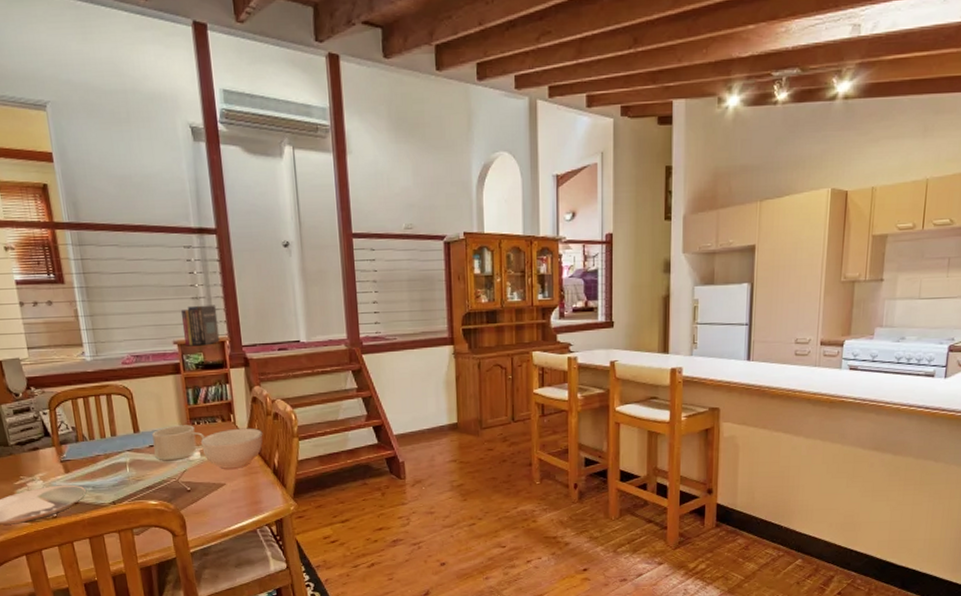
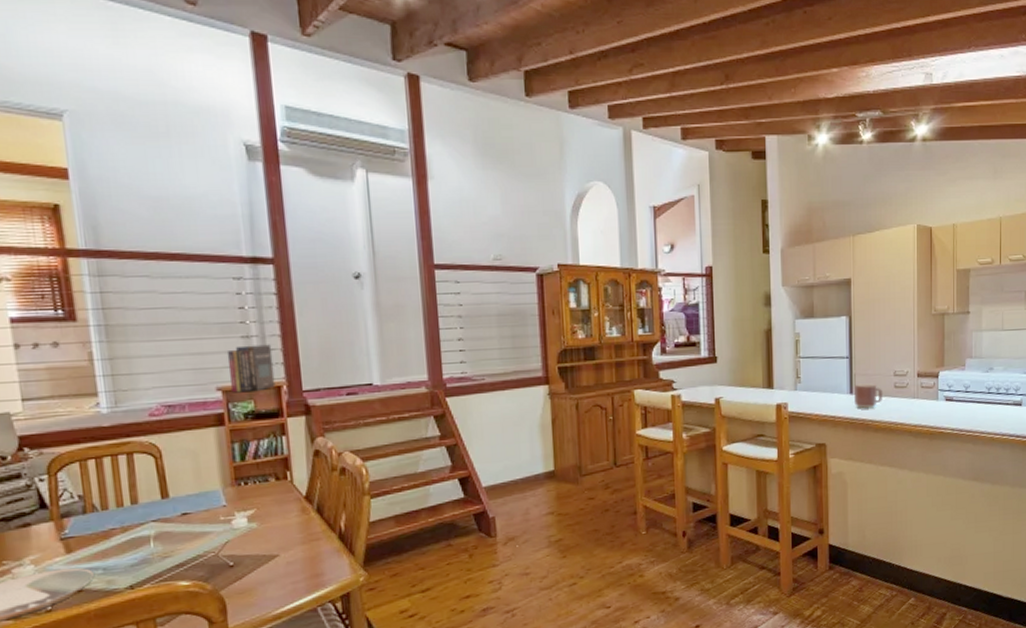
cup: present [152,425,205,462] -> none [185,486,254,533]
bowl: present [200,428,263,470] -> none [247,486,327,538]
mug: none [751,350,783,375] -> present [854,383,884,408]

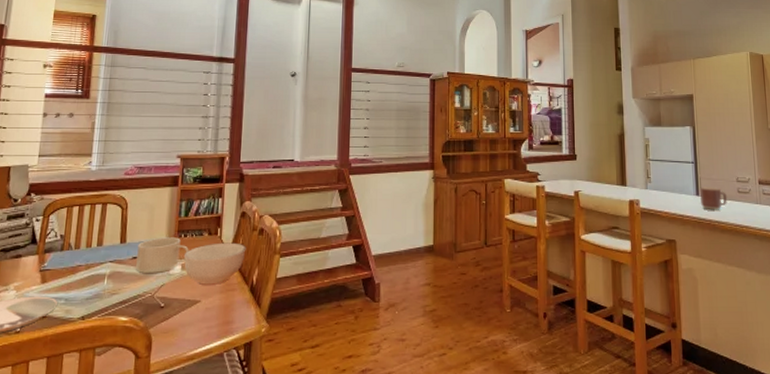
cup: none [185,486,254,533] -> present [136,237,189,275]
books: present [226,344,276,393] -> none [188,123,223,161]
bowl: none [247,486,327,538] -> present [183,242,246,286]

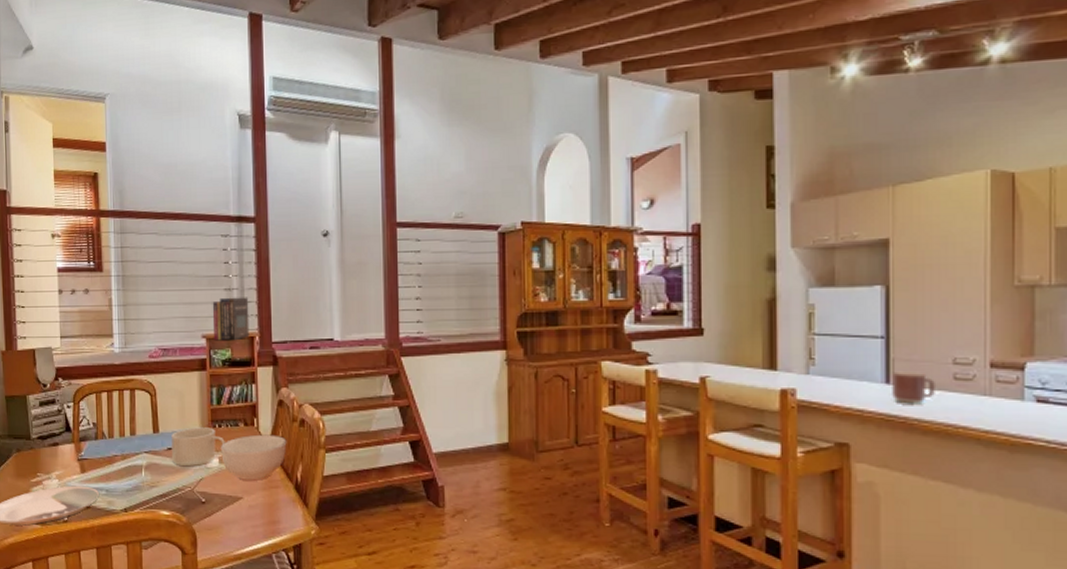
books: none [188,123,223,161] -> present [212,297,250,341]

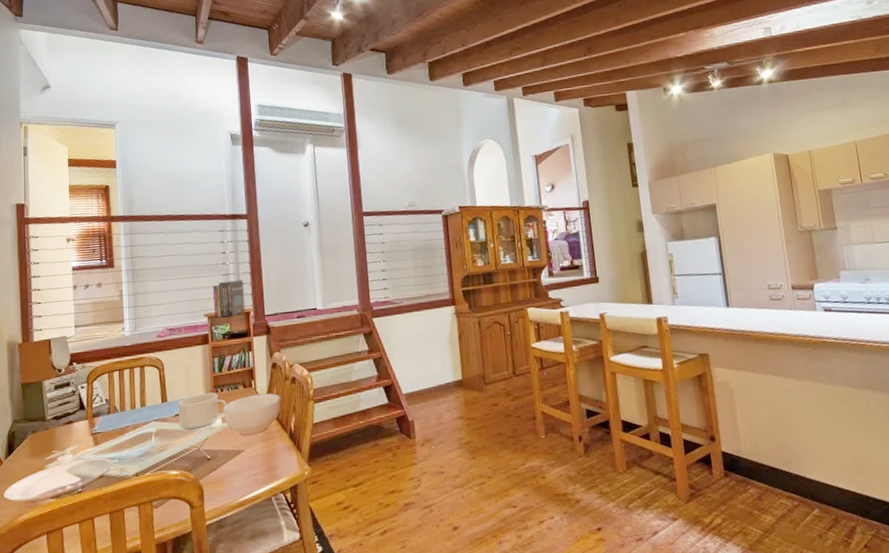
mug: present [892,371,937,403] -> none [730,297,760,320]

